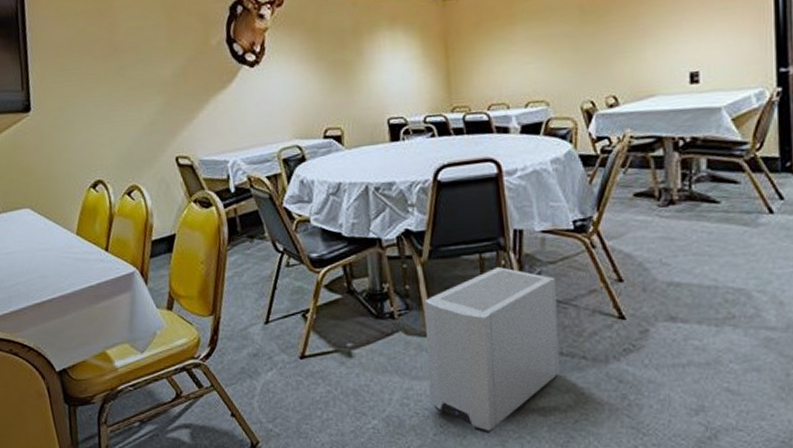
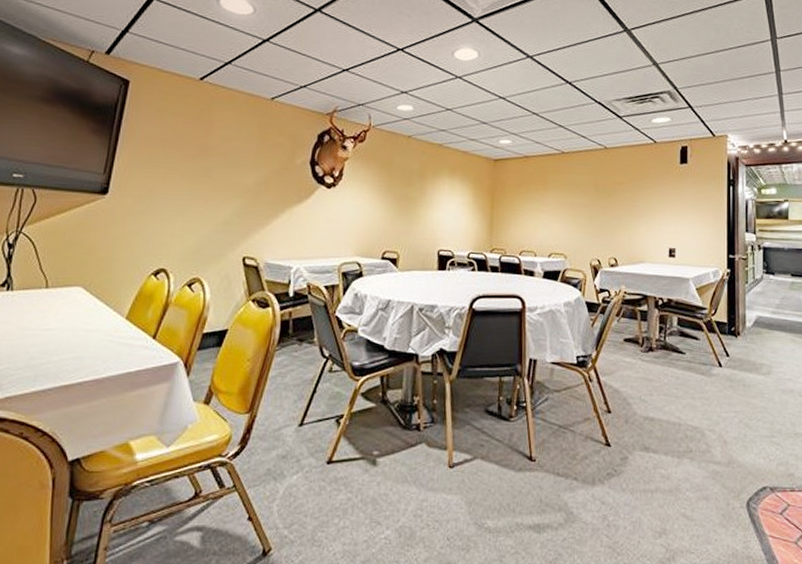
air purifier: present [424,266,560,434] -> none [441,390,559,548]

